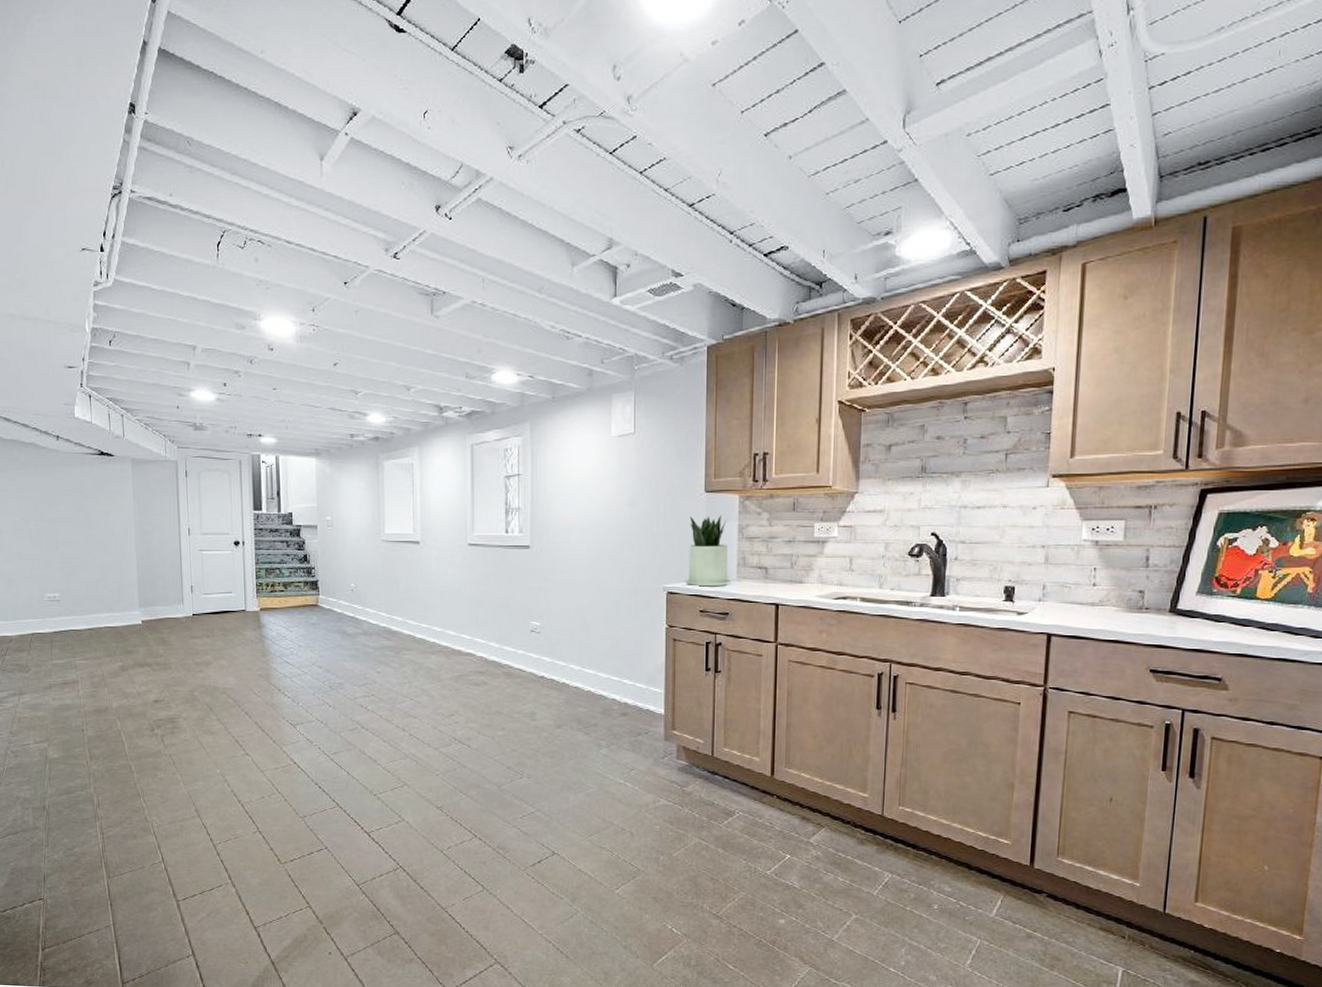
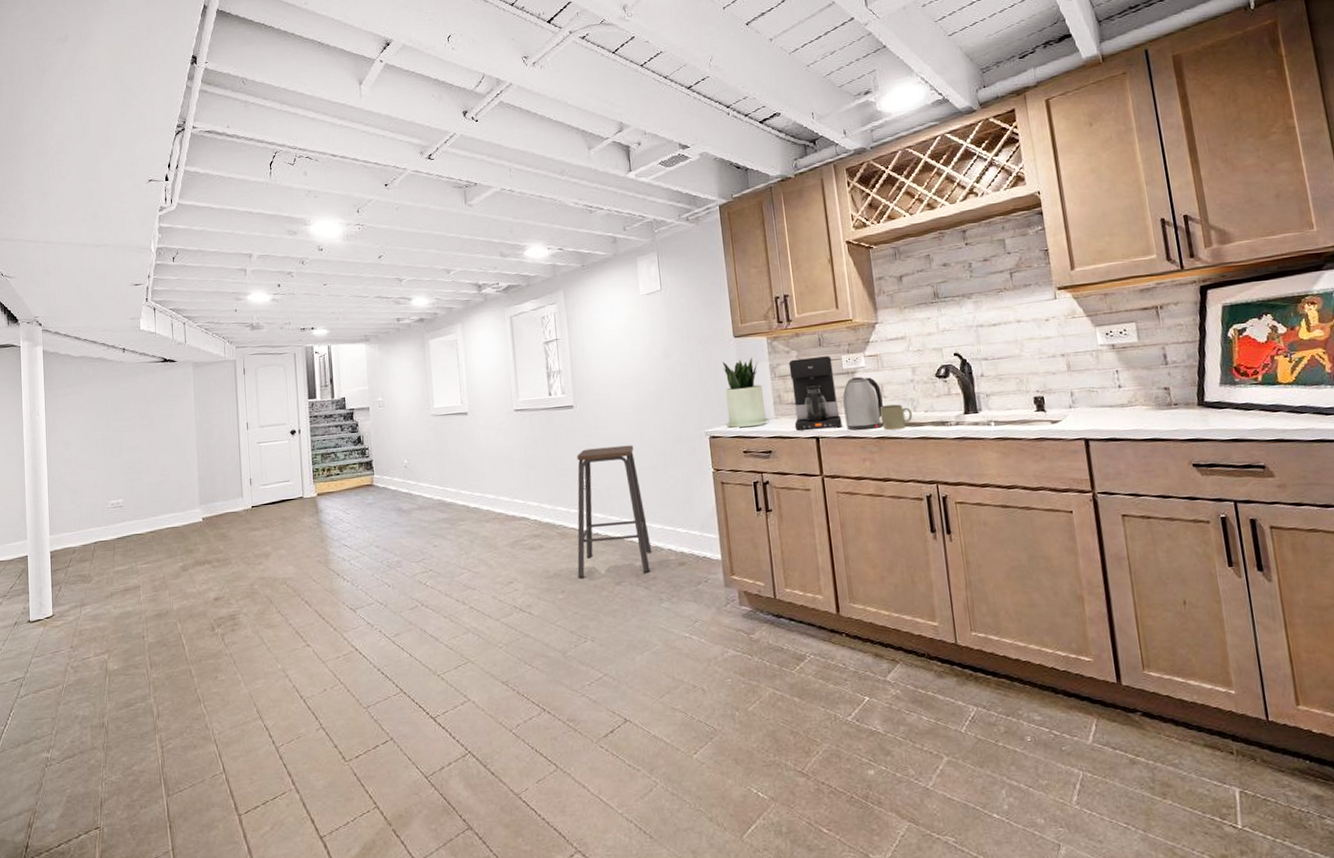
bar stool: none [519,592,596,720] -> present [576,445,652,578]
coffee maker: none [755,522,805,597] -> present [788,356,843,432]
kettle: none [808,547,850,602] -> present [843,377,883,432]
mug: none [844,579,878,605] -> present [880,404,913,431]

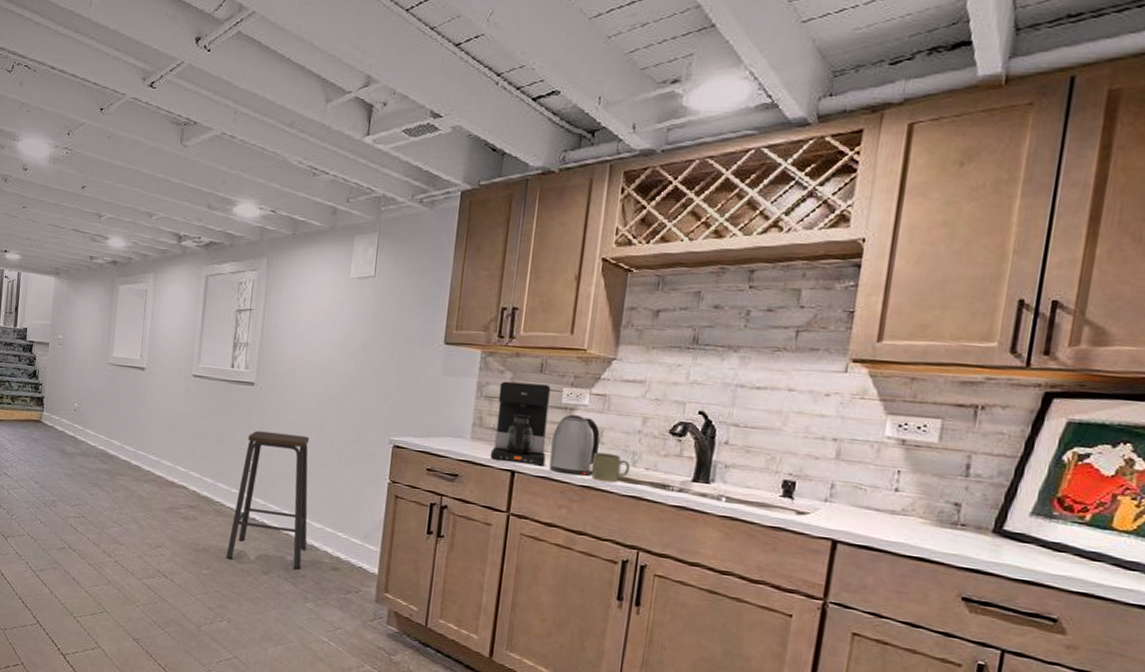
planter: present [722,357,771,429] -> none [413,368,465,446]

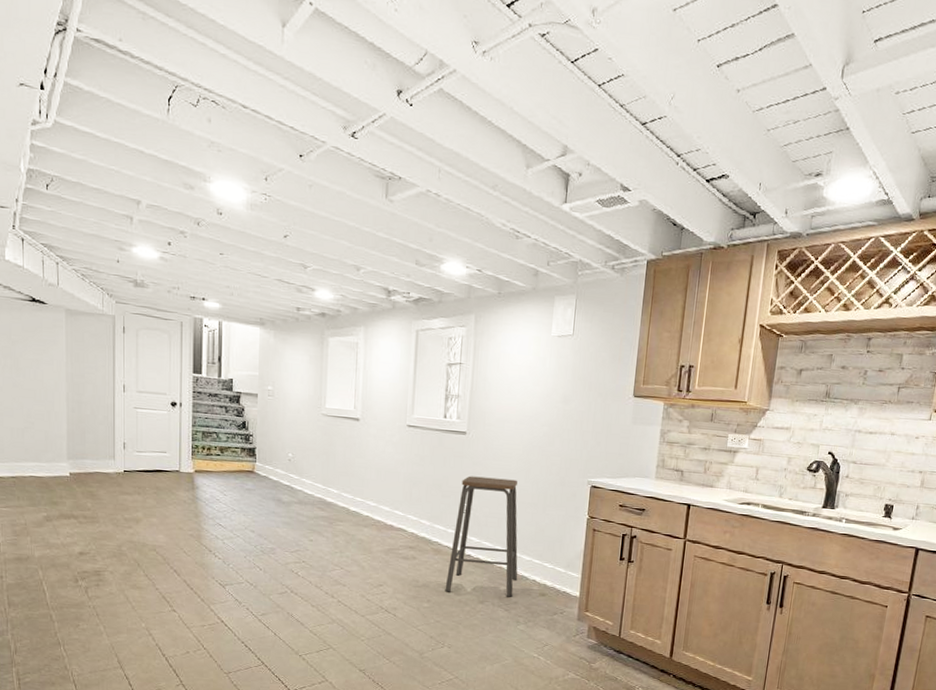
coffee maker: present [490,381,551,466] -> none [670,429,719,500]
kettle: present [549,414,600,477] -> none [717,456,756,507]
mug: present [591,452,631,483] -> none [748,487,778,512]

